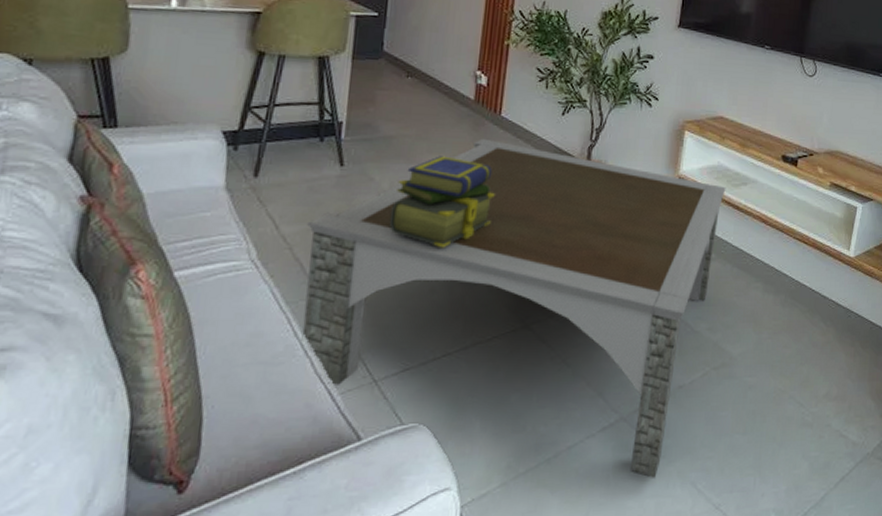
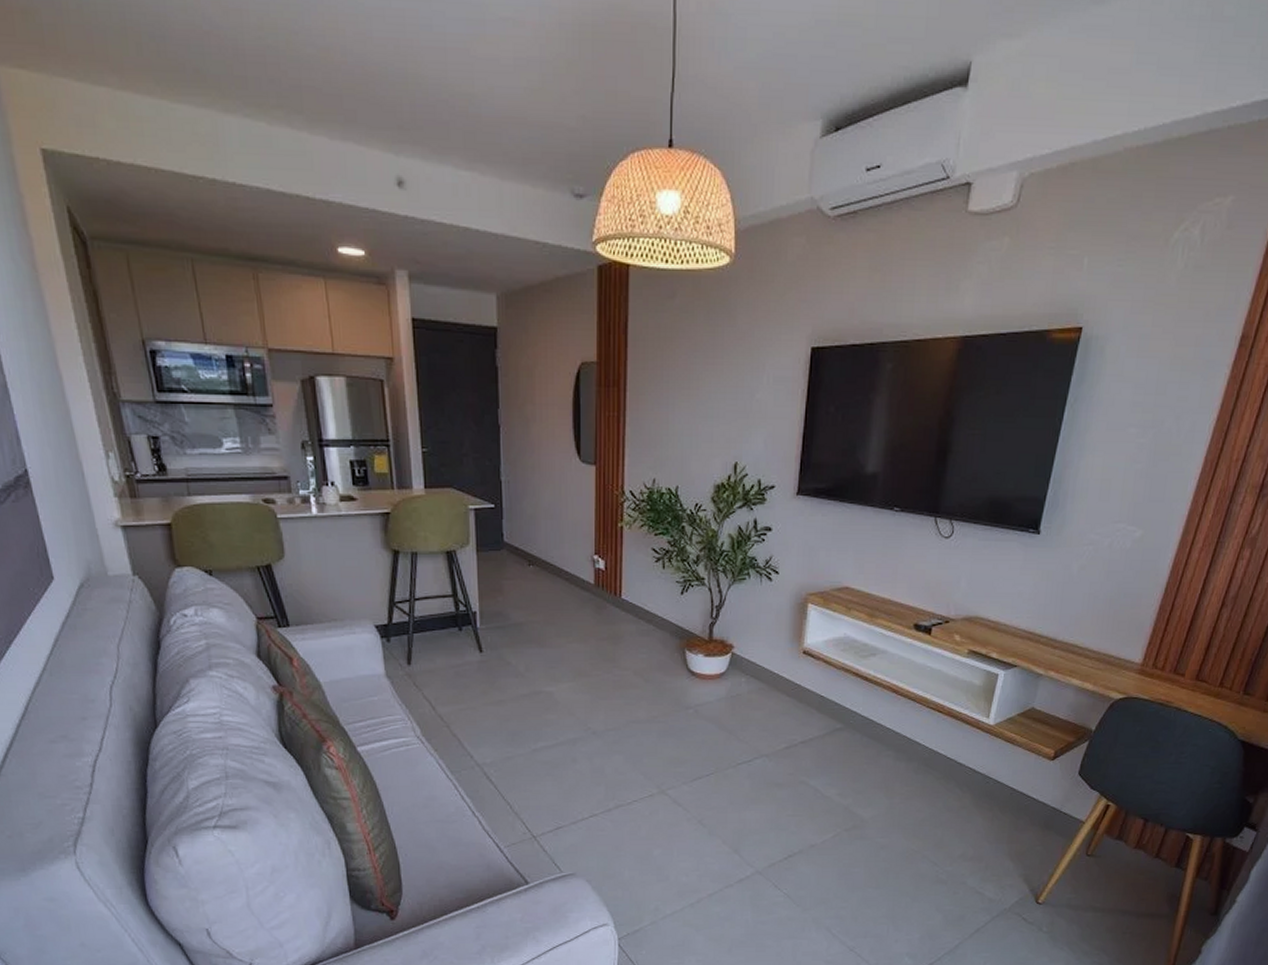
coffee table: present [301,138,726,479] -> none [459,621,854,924]
stack of books: present [389,156,495,248] -> none [529,639,623,724]

